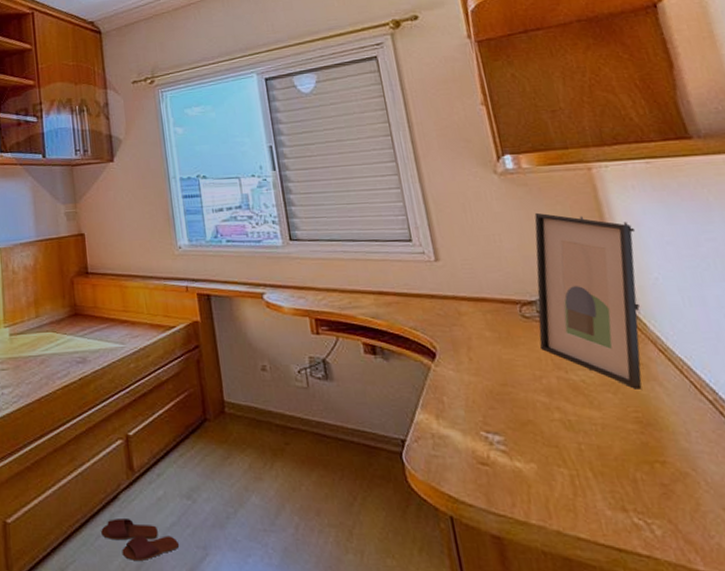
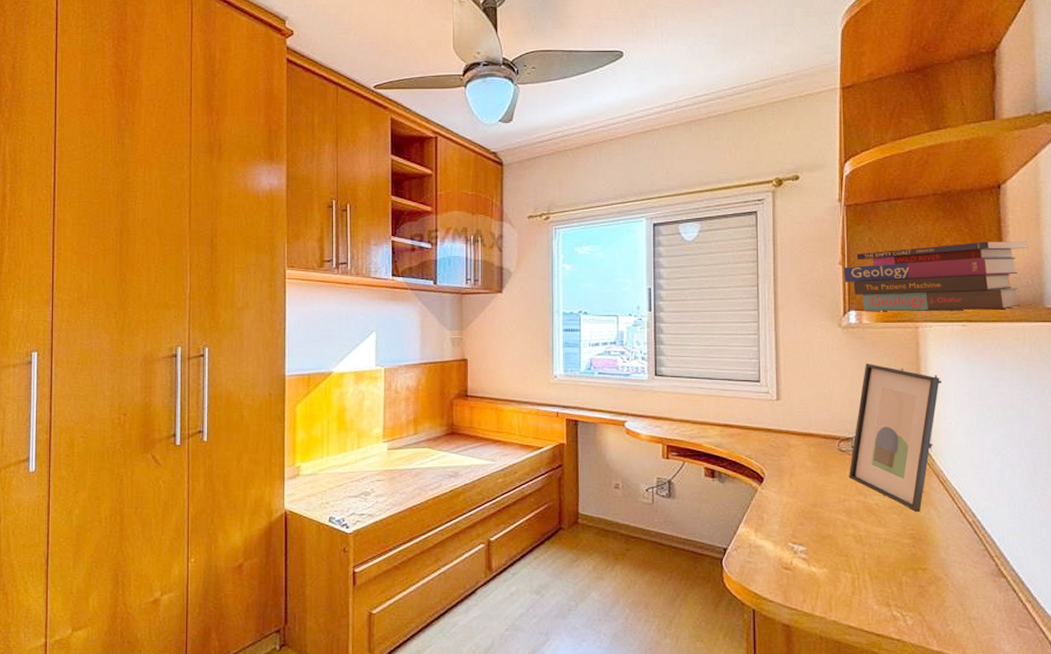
slippers: present [101,517,180,560] -> none [457,609,525,644]
books: none [487,62,714,154] -> present [843,241,1028,311]

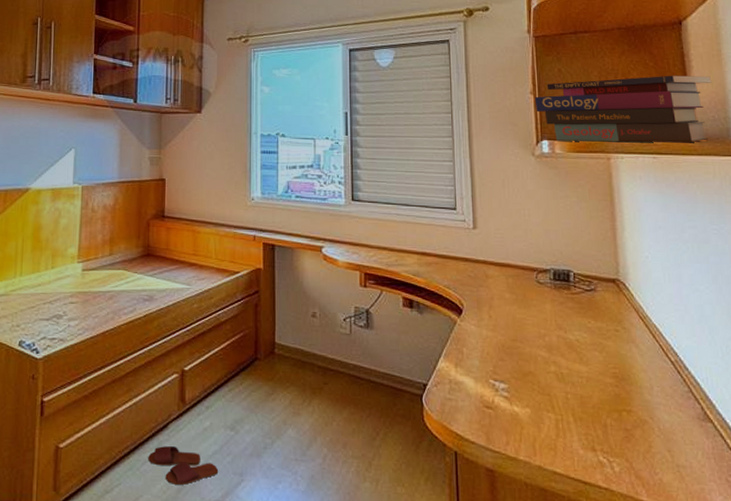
slippers: none [457,609,525,644] -> present [148,445,219,485]
picture frame: present [848,363,943,512] -> none [547,193,637,349]

